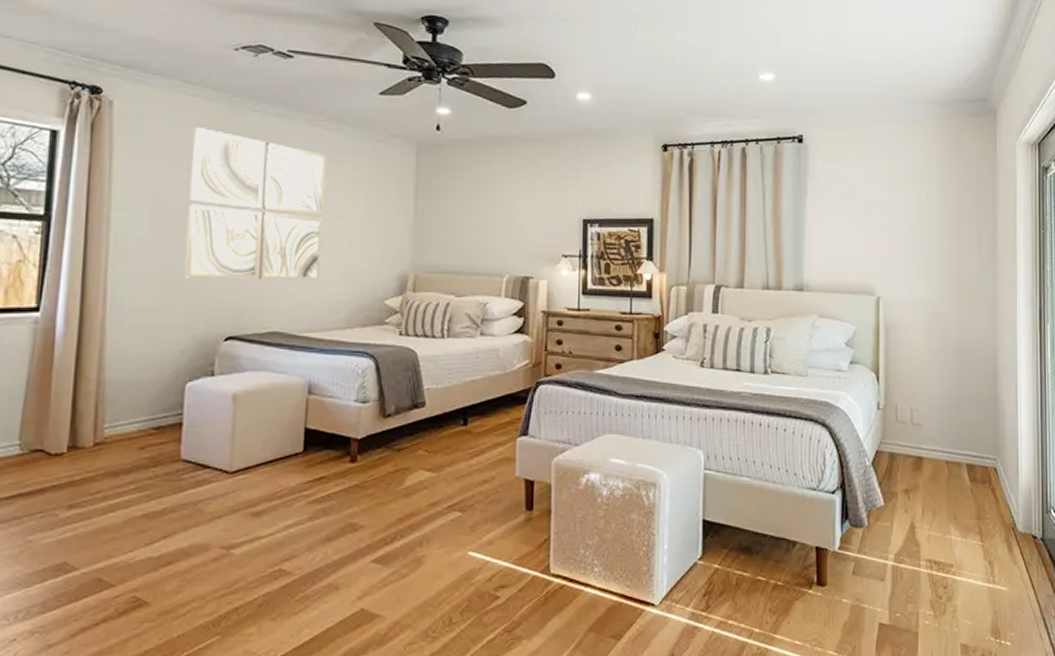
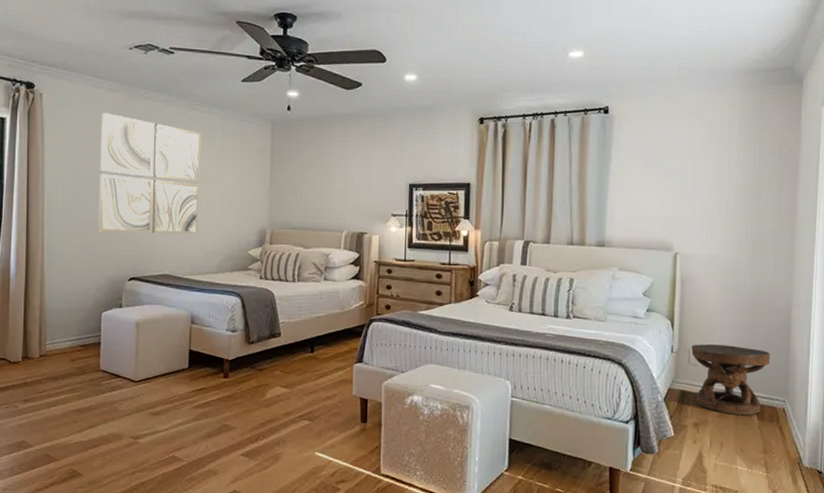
carved stool: none [898,399,979,477] -> present [691,344,770,415]

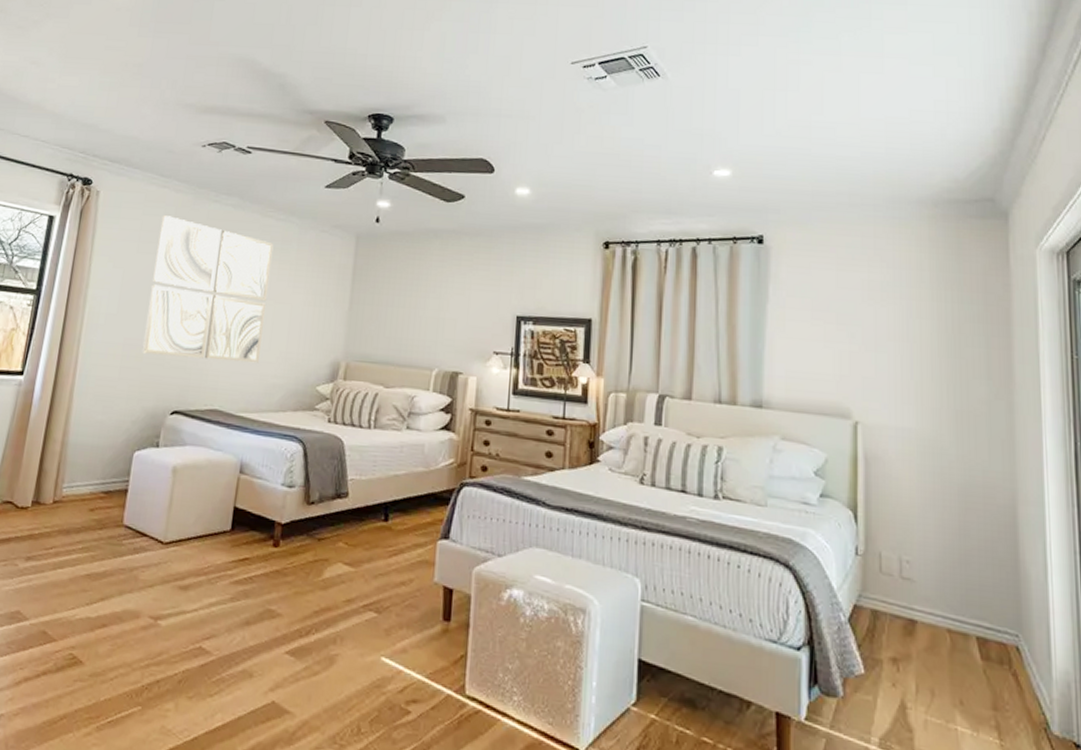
carved stool: present [691,344,770,415] -> none [883,546,992,652]

